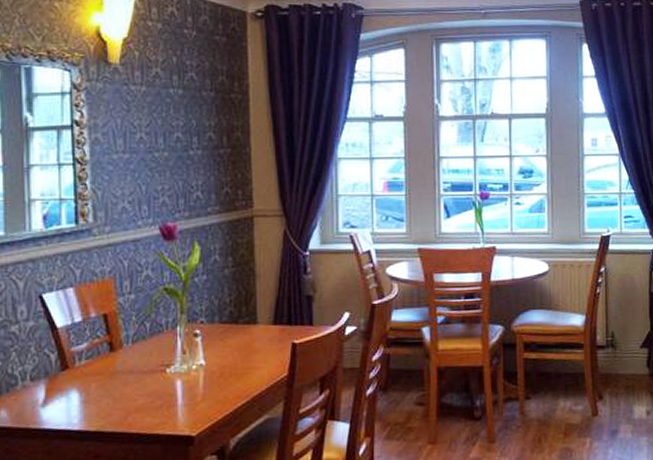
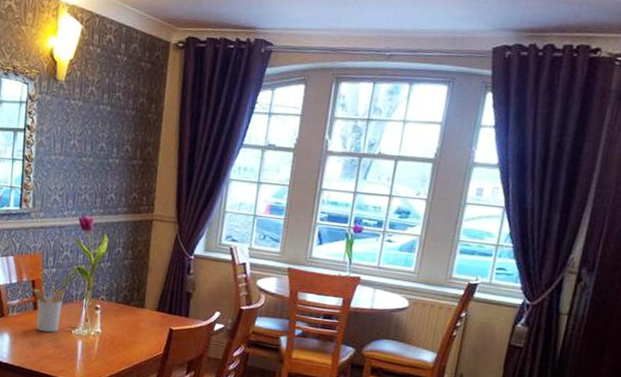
utensil holder: none [102,318,150,379] -> present [30,288,65,333]

